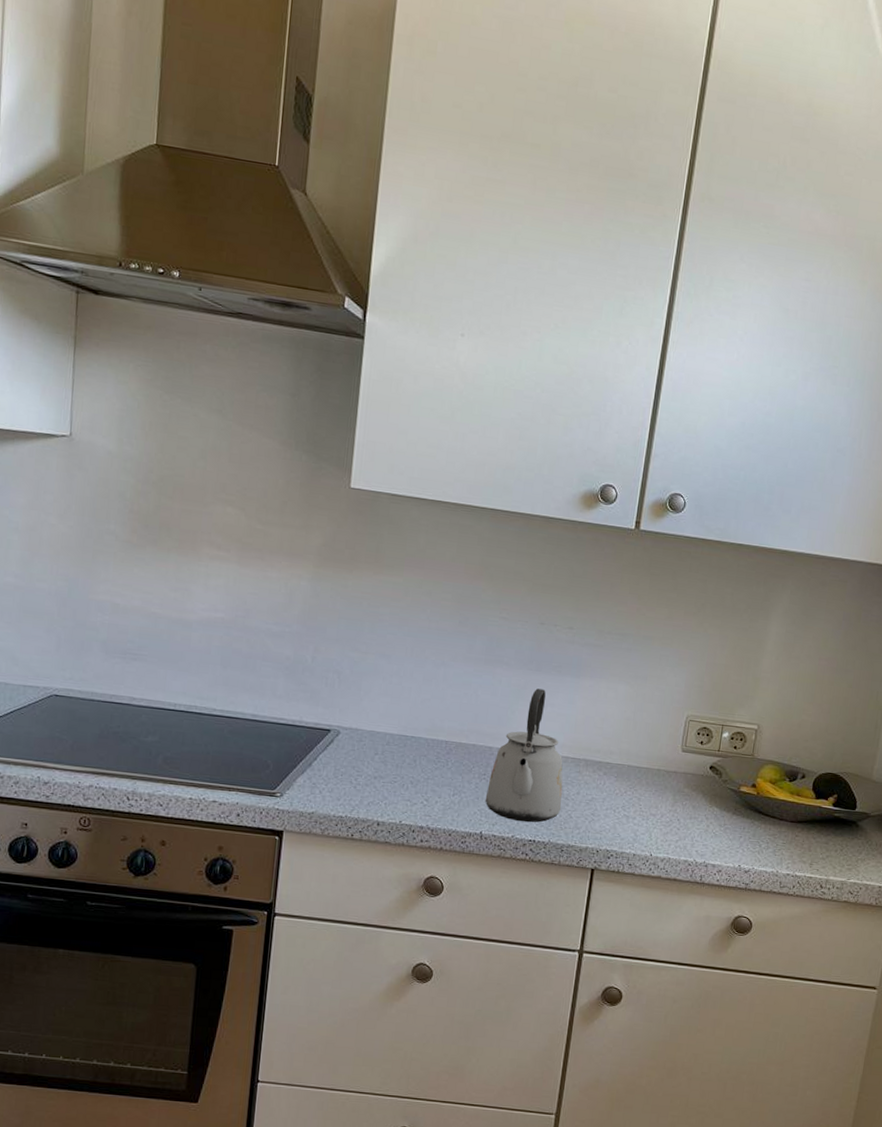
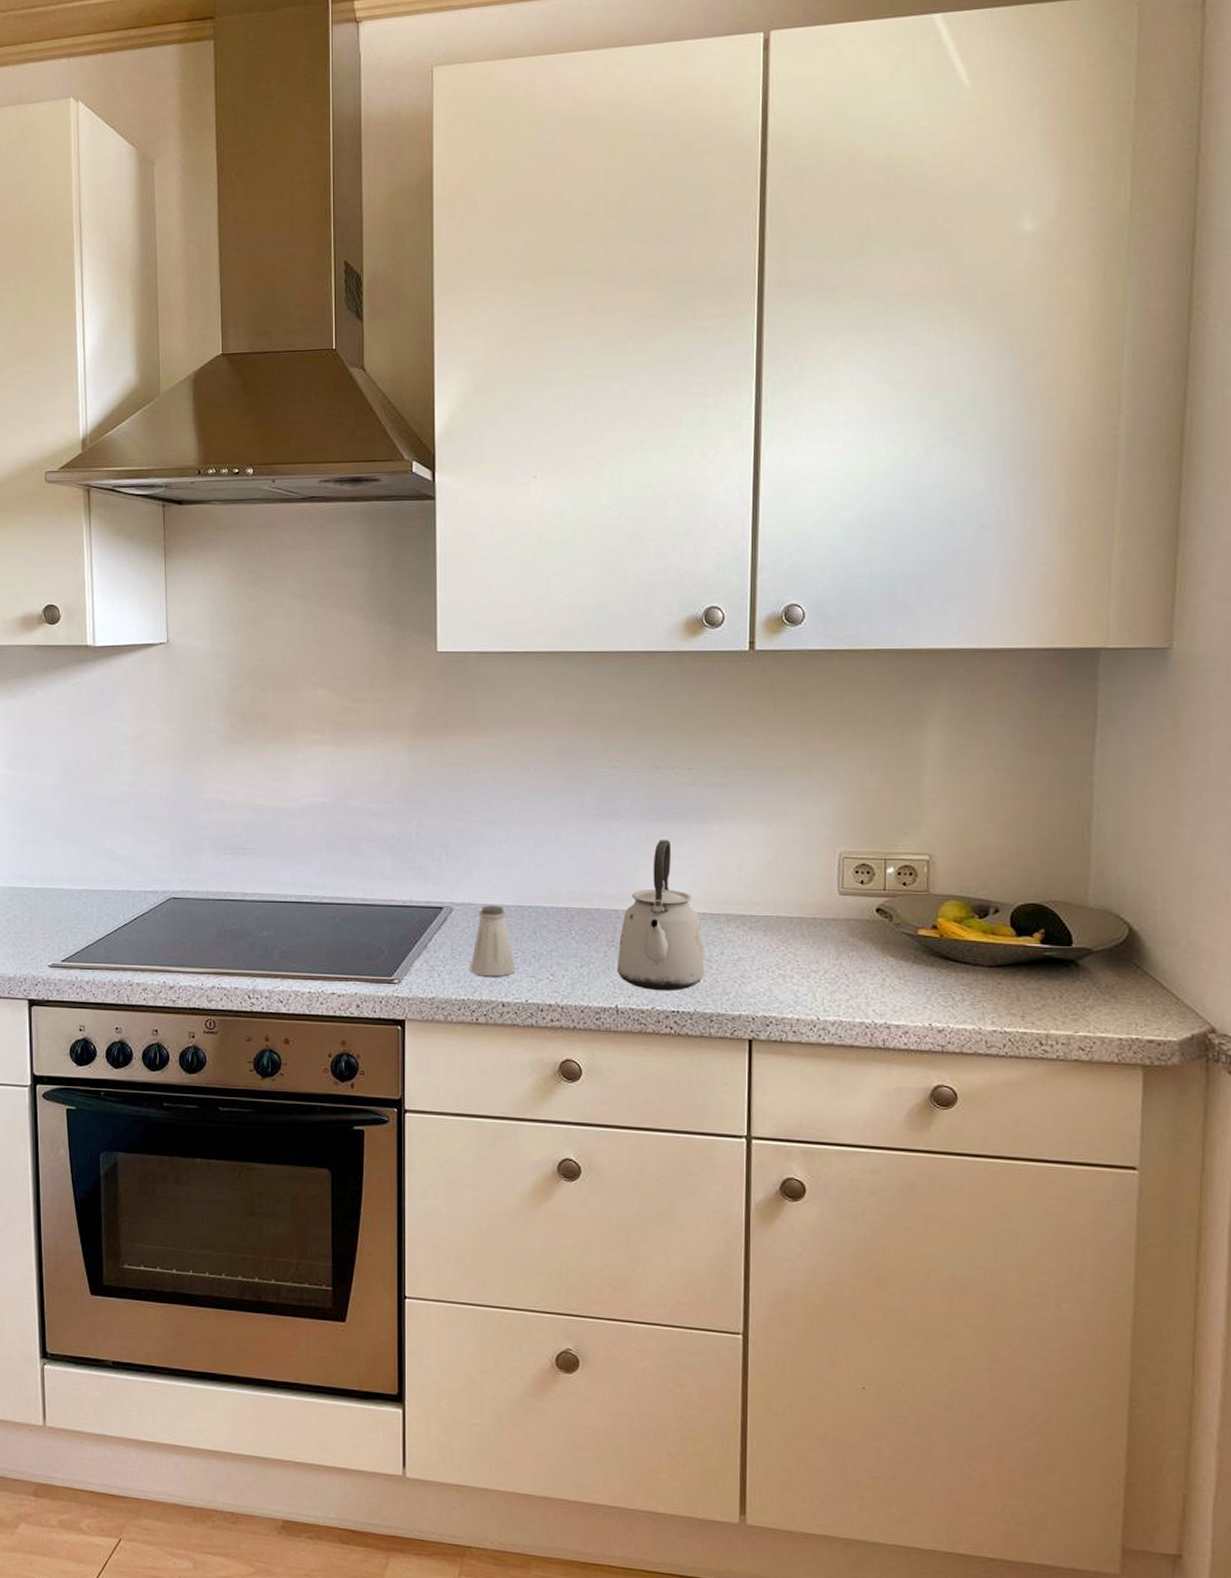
saltshaker: none [350,732,394,798] -> present [469,905,516,976]

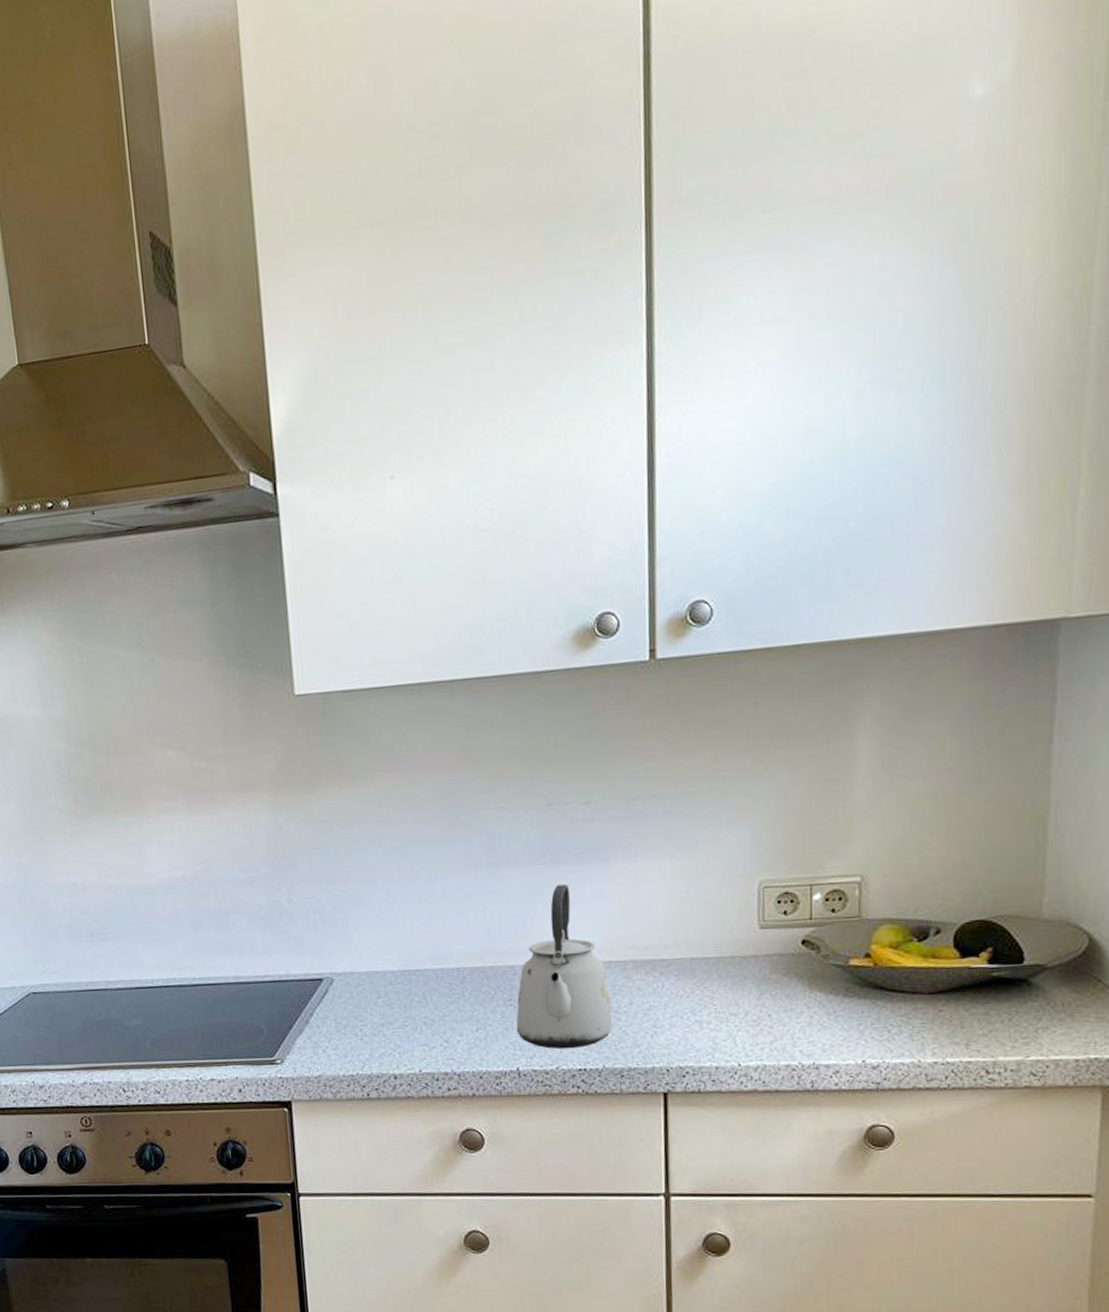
saltshaker: present [469,905,516,976] -> none [356,971,406,1048]

